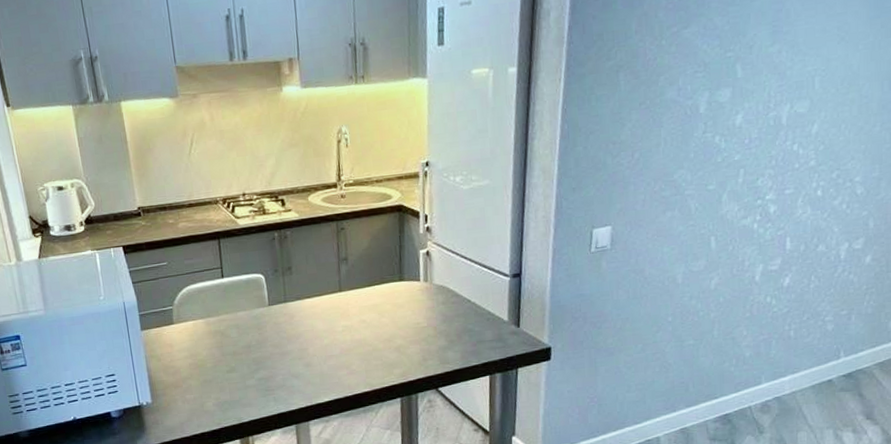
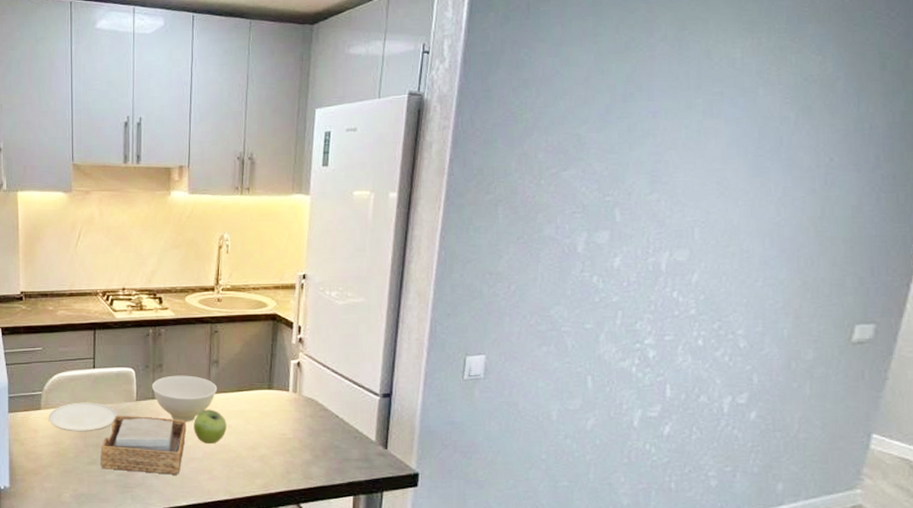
plate: none [182,311,251,343] -> present [48,402,117,432]
napkin holder: none [238,319,322,375] -> present [100,415,187,475]
bowl: none [282,275,349,322] -> present [151,375,218,422]
fruit: none [328,306,362,340] -> present [194,409,227,443]

